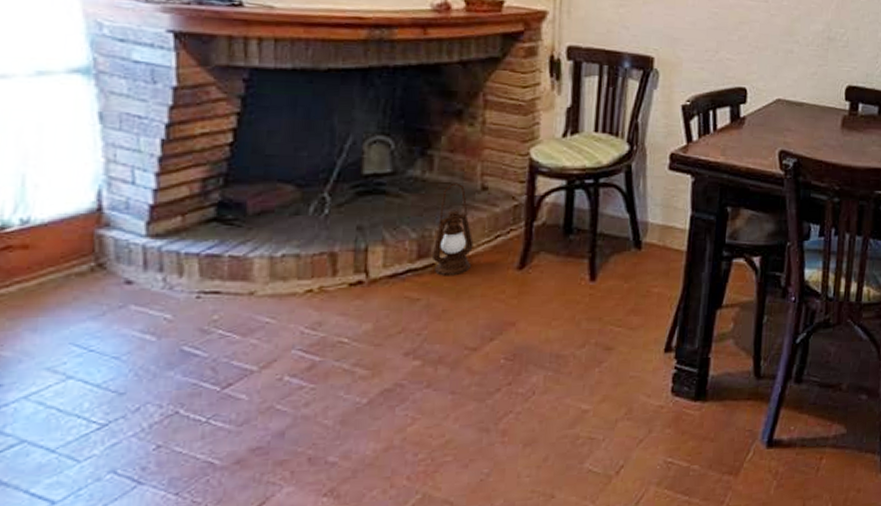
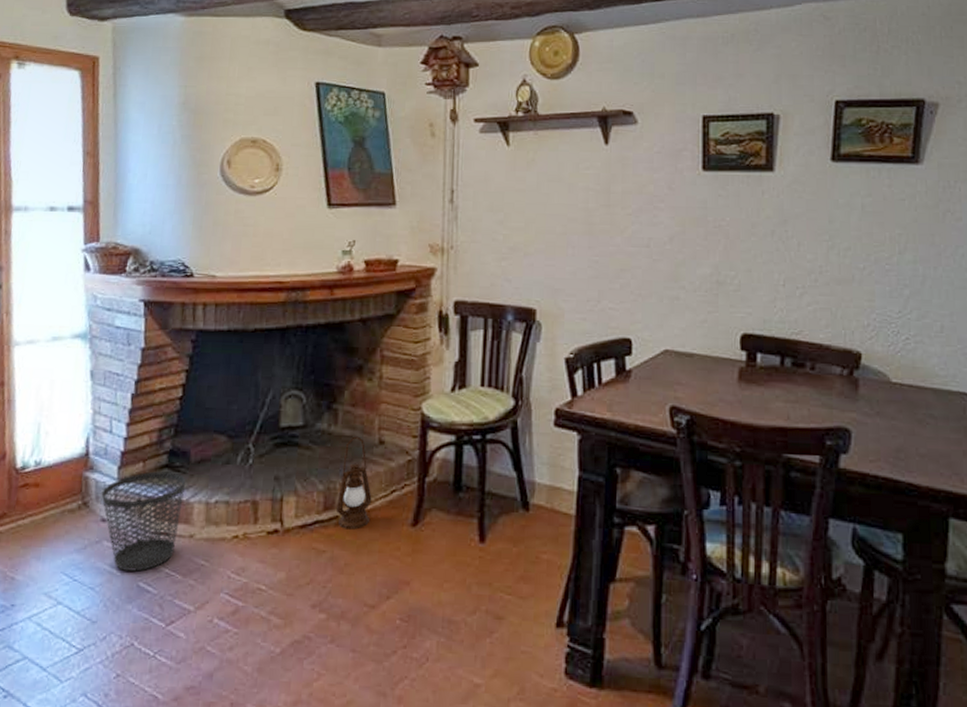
wastebasket: none [123,226,243,336] -> present [101,471,186,572]

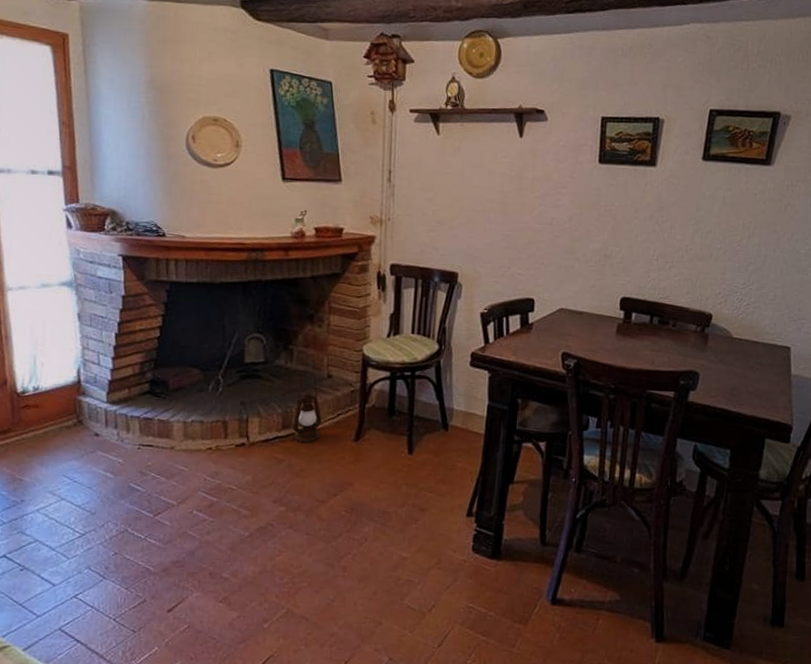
wastebasket: present [101,471,186,572] -> none [93,396,166,475]

